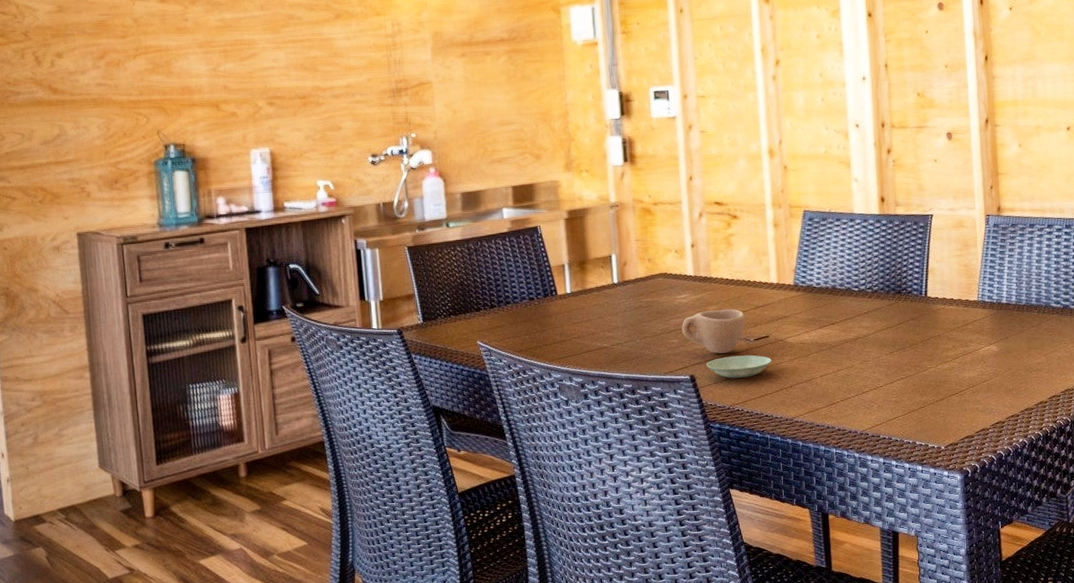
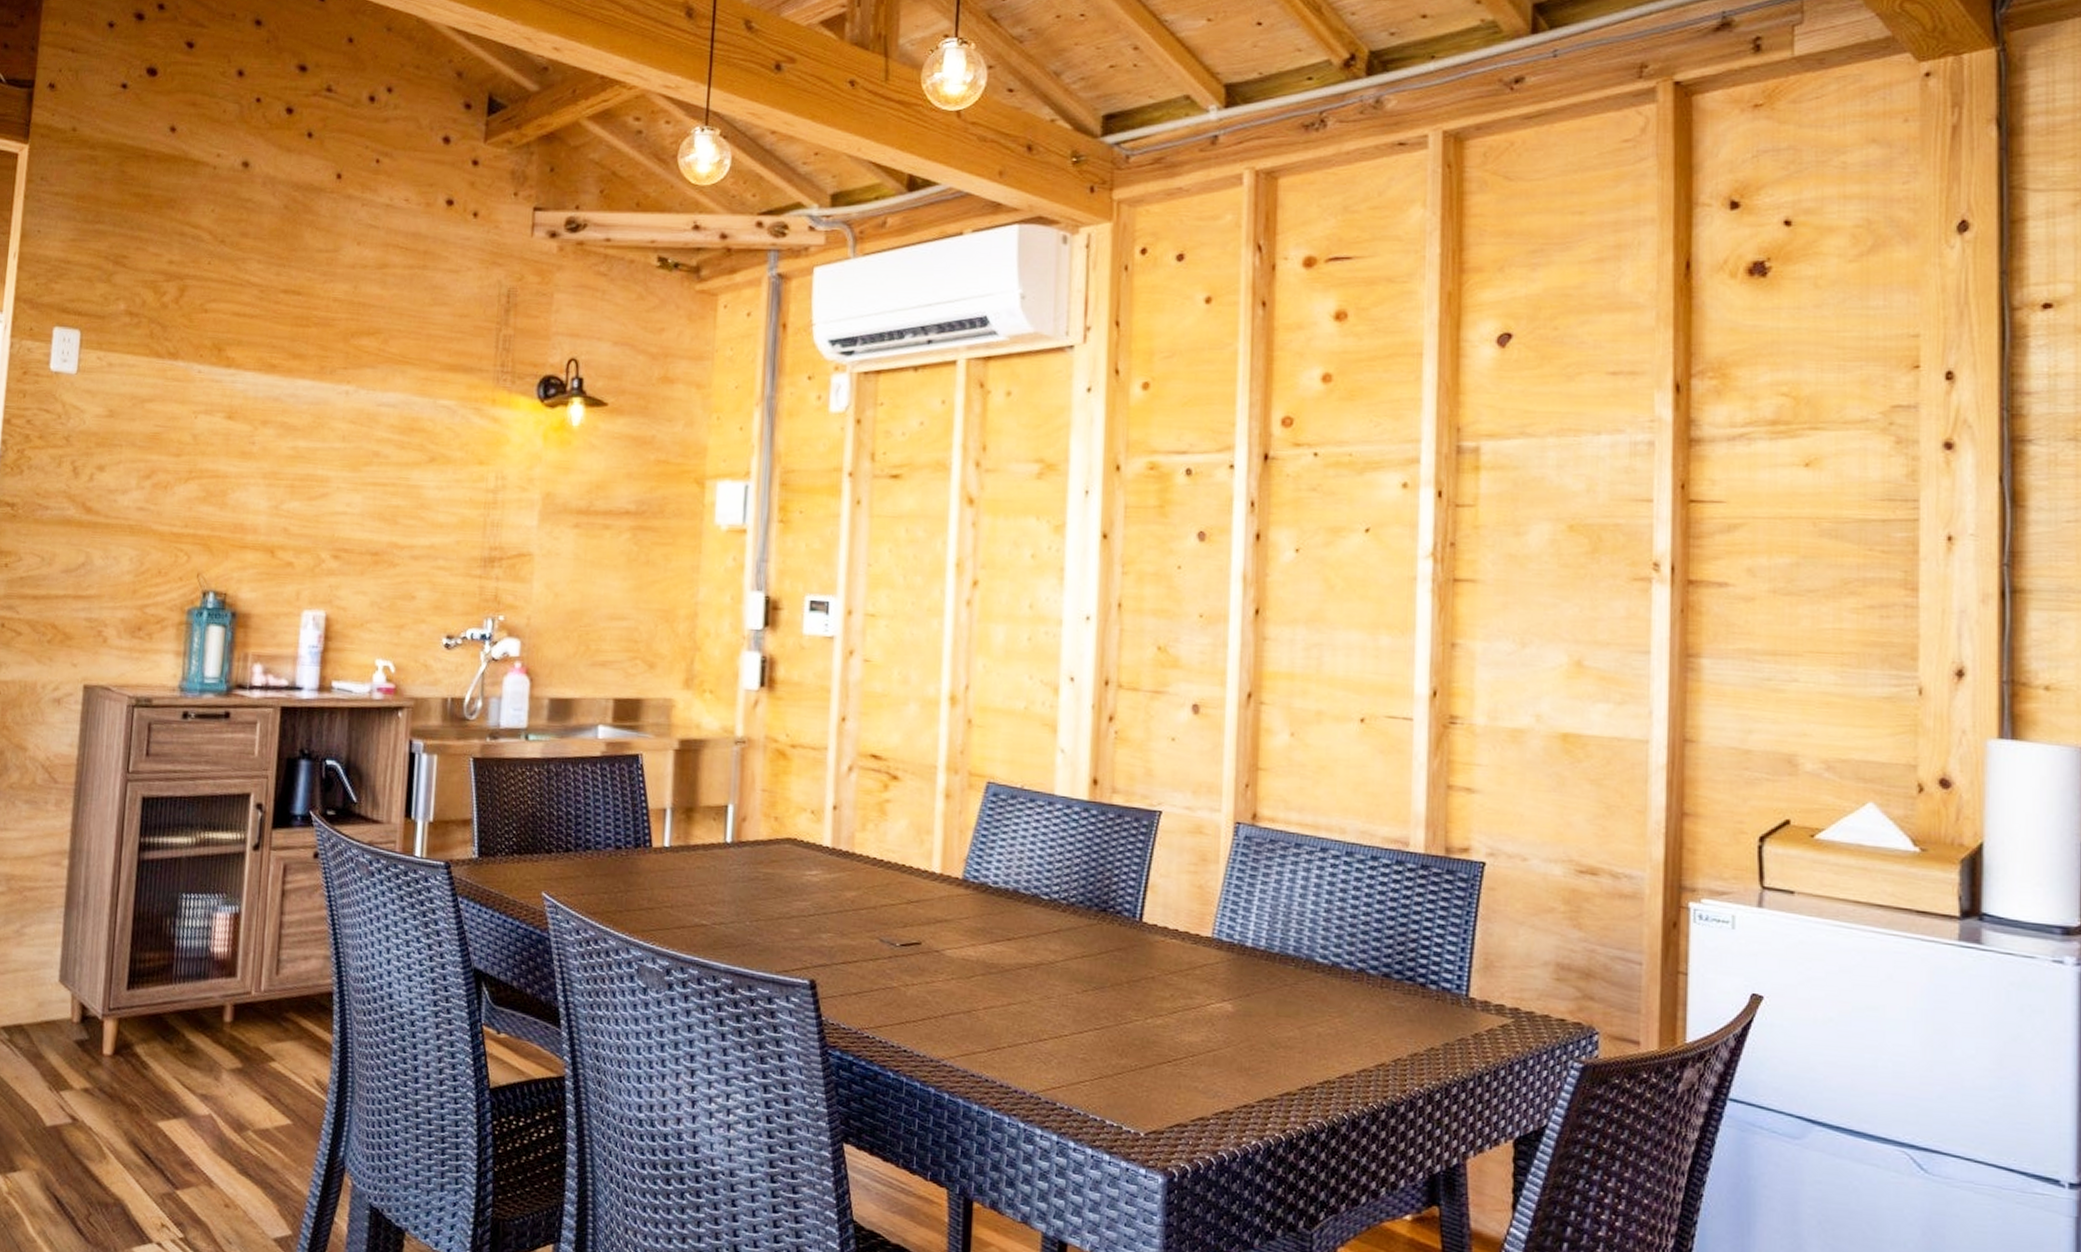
cup: present [682,309,746,354] -> none [807,896,893,957]
saucer: present [706,355,772,378] -> none [833,962,921,995]

